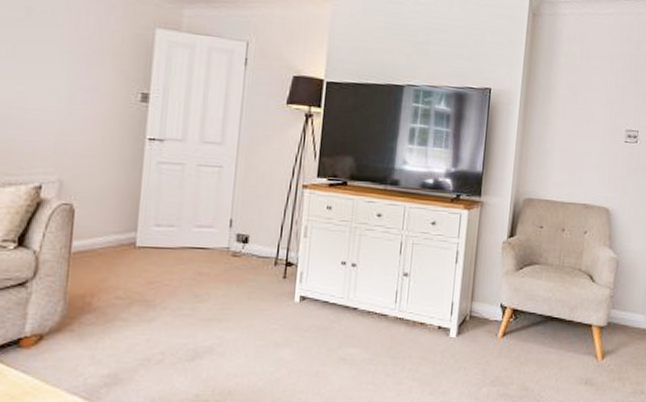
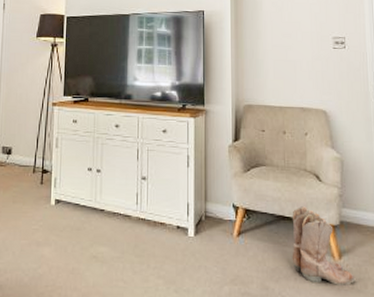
boots: none [555,307,615,385] -> present [292,206,356,285]

